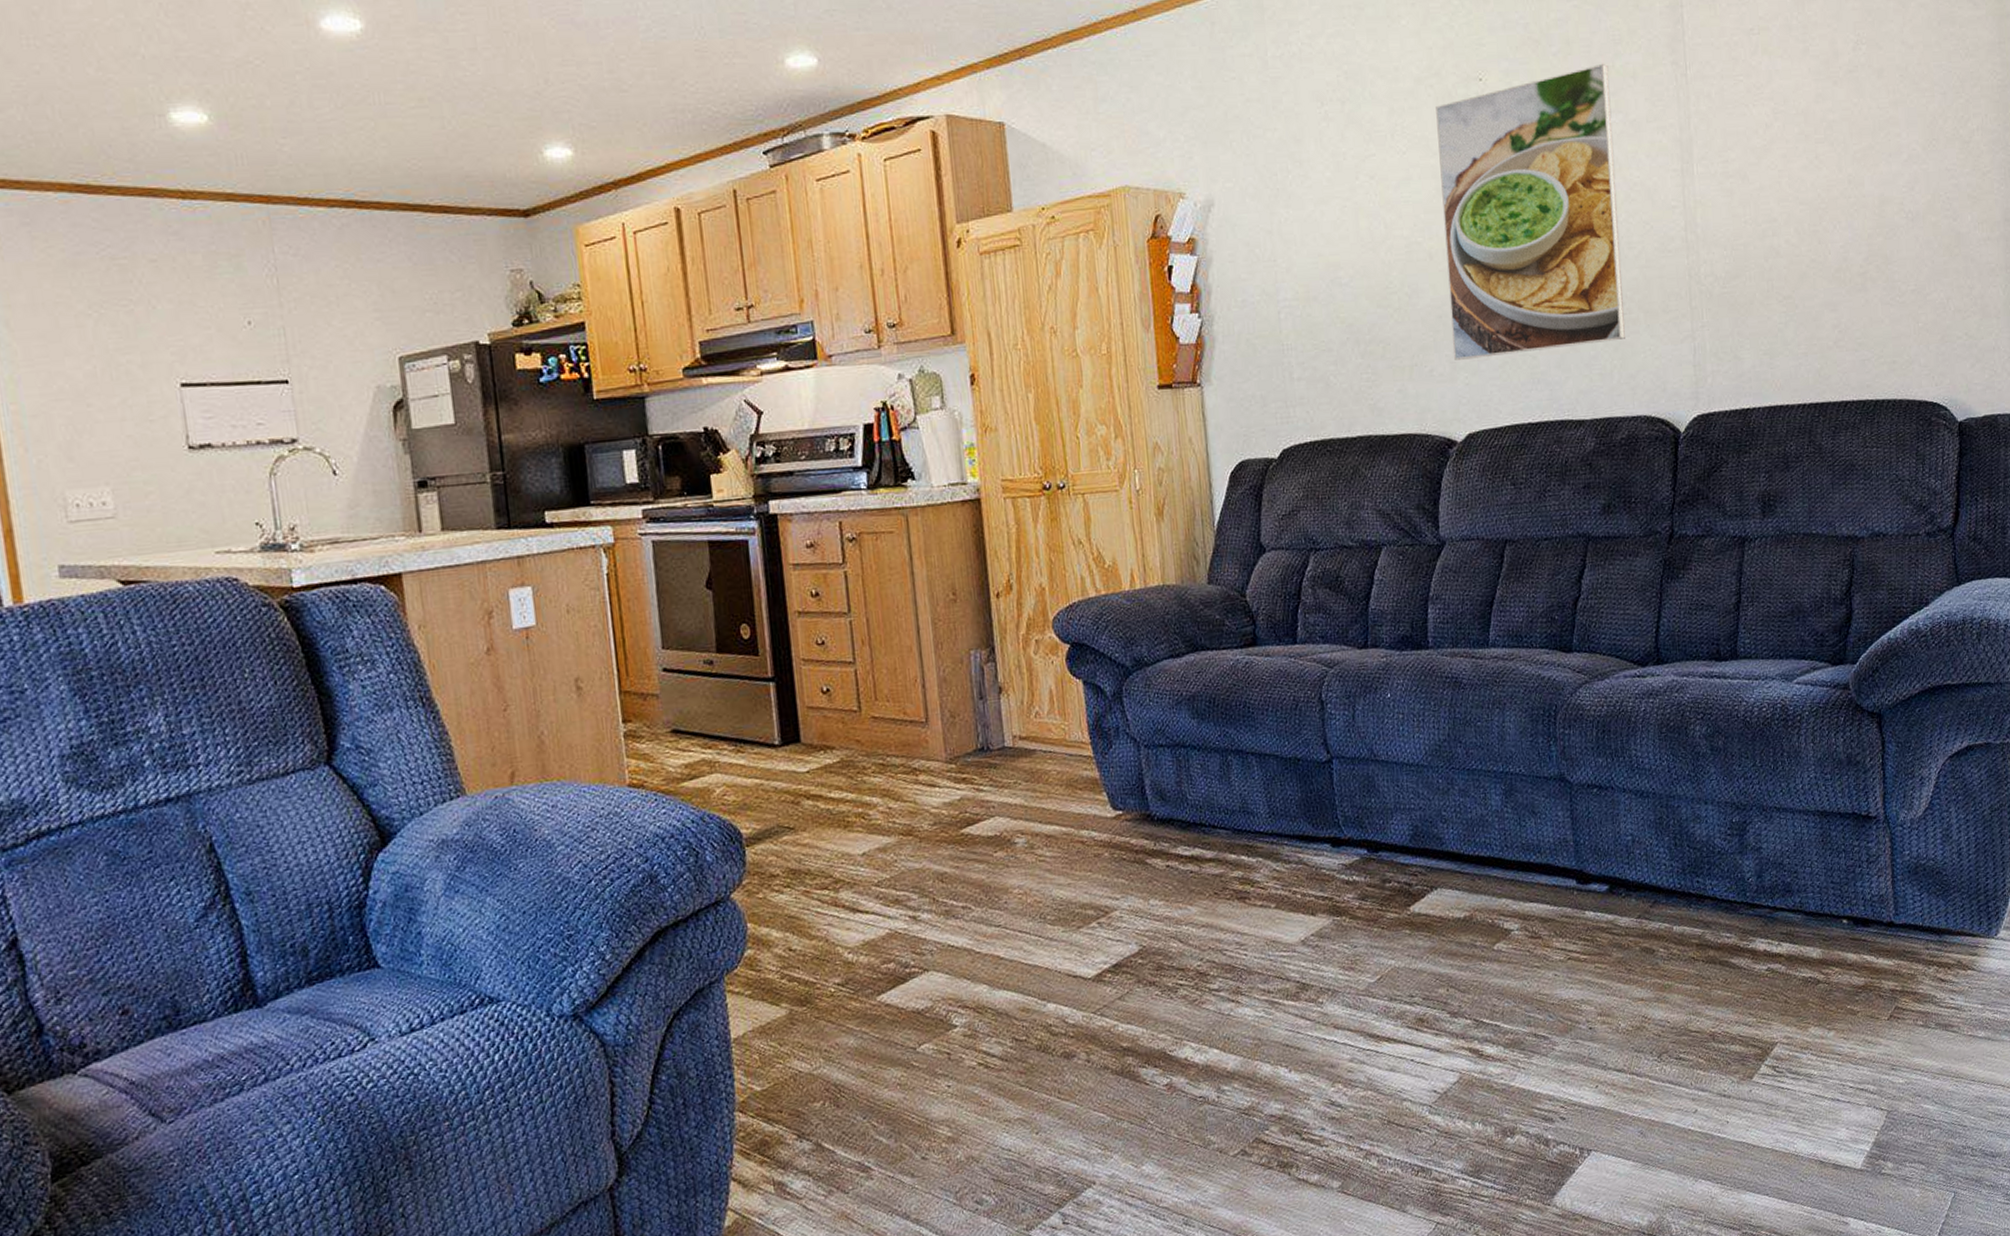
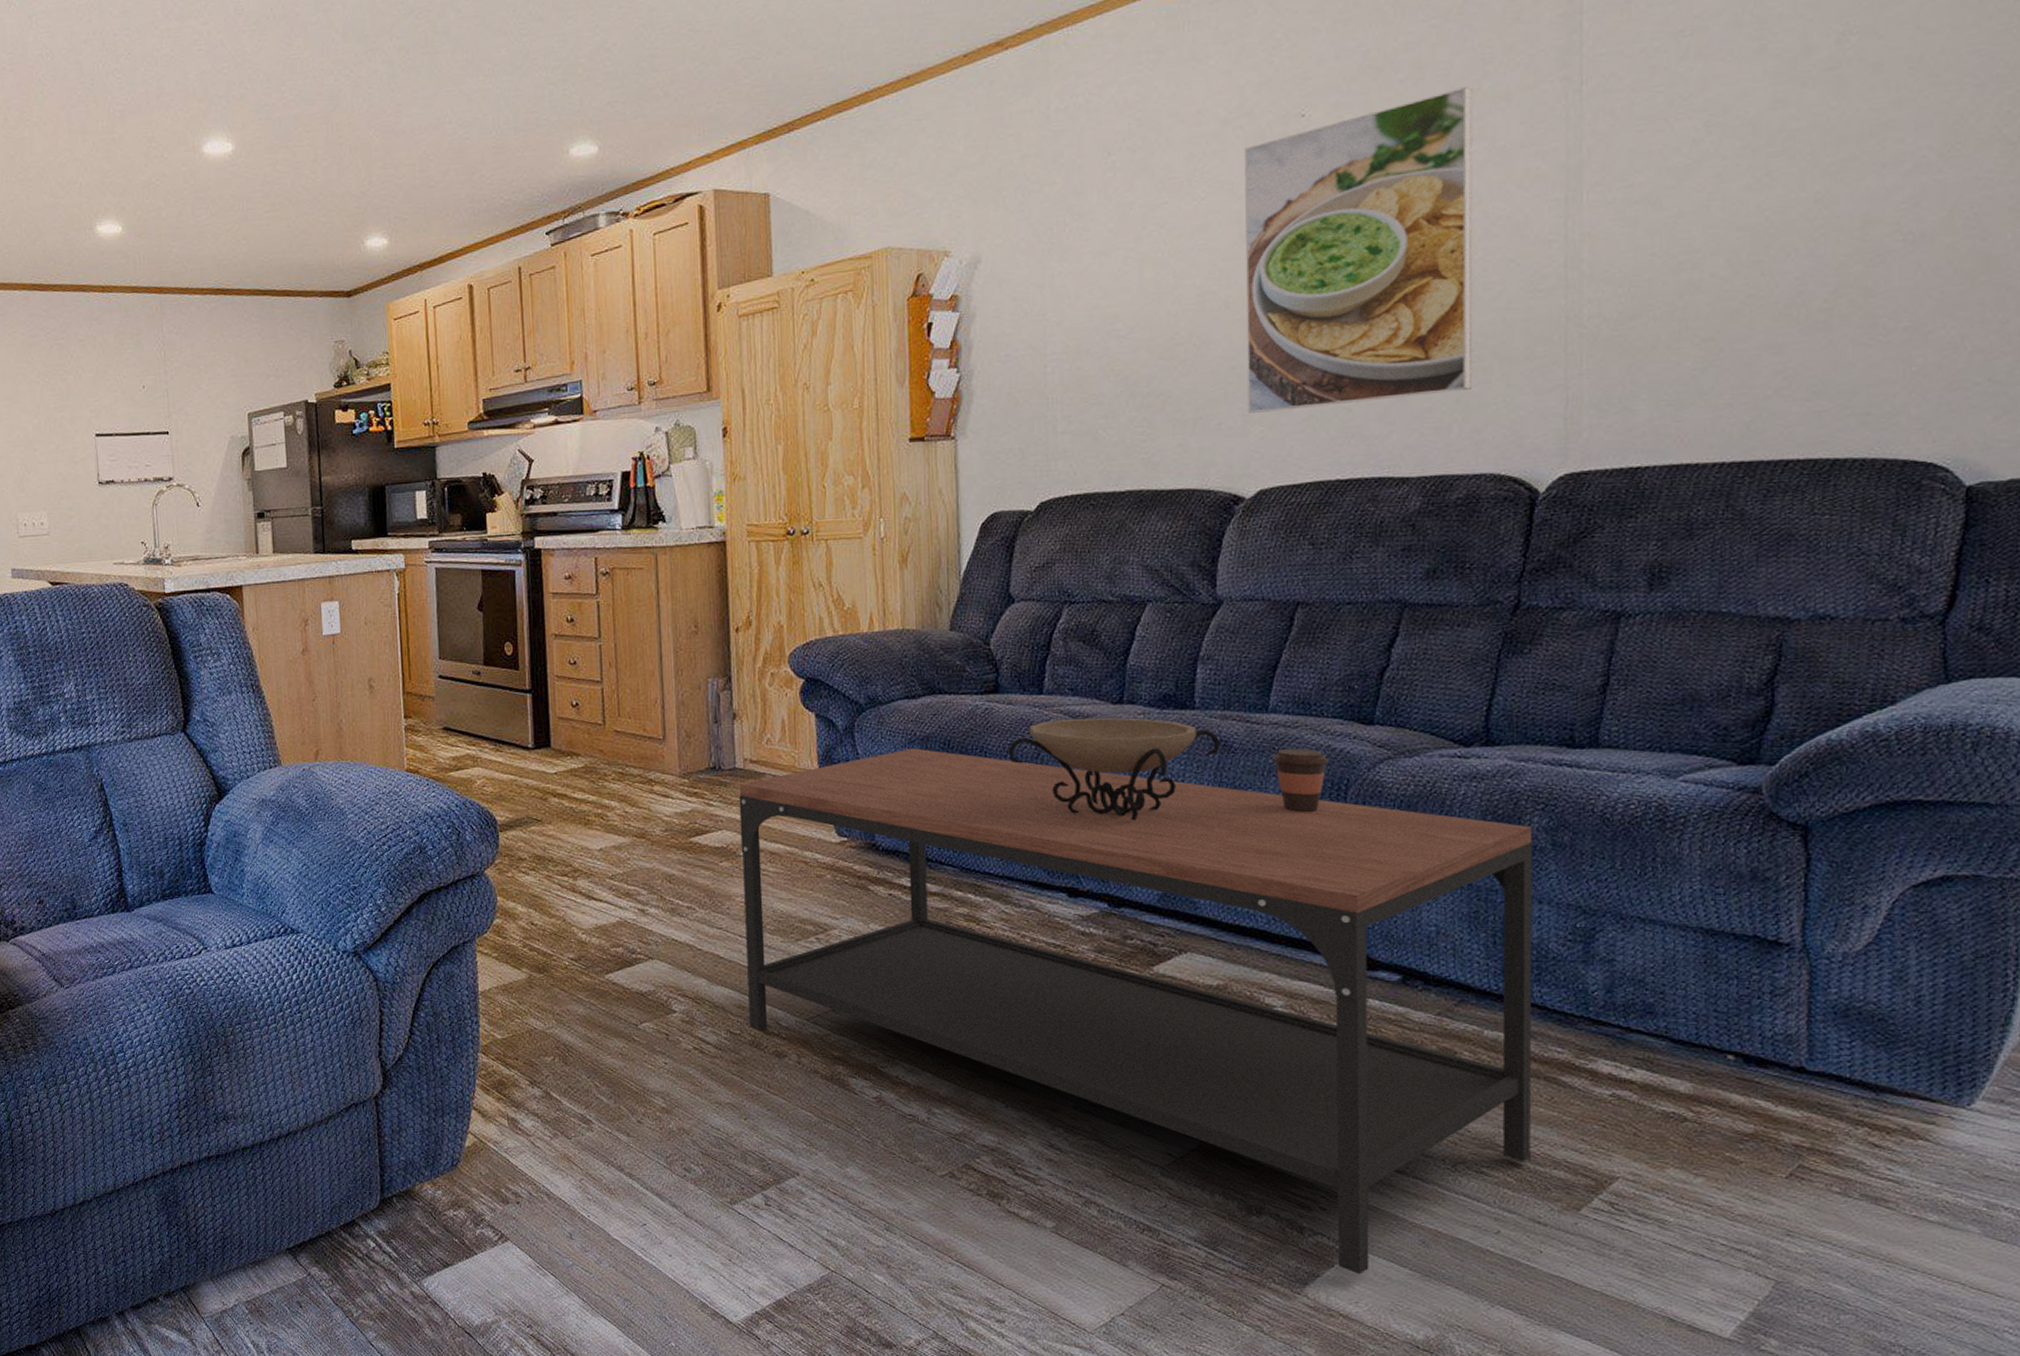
coffee table: none [1010,709,1714,1176] -> present [739,748,1533,1275]
decorative bowl: none [1269,661,1453,764] -> present [1008,717,1221,821]
coffee cup: none [1495,679,1540,741] -> present [1272,748,1329,813]

